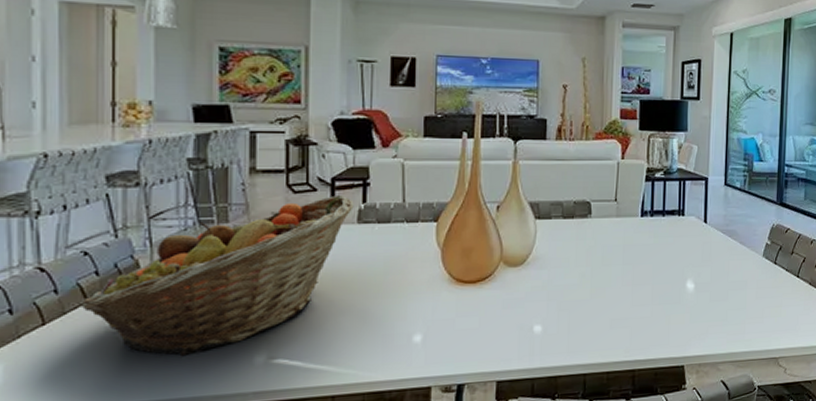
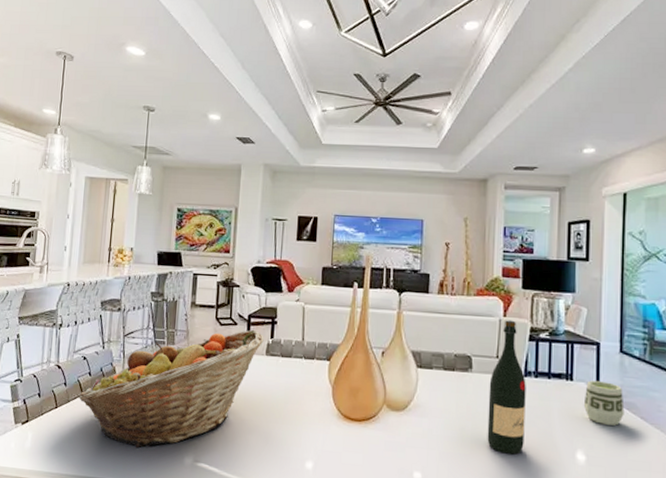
wine bottle: none [606,162,643,293] -> present [487,320,526,455]
cup: none [693,213,727,253] -> present [583,380,625,426]

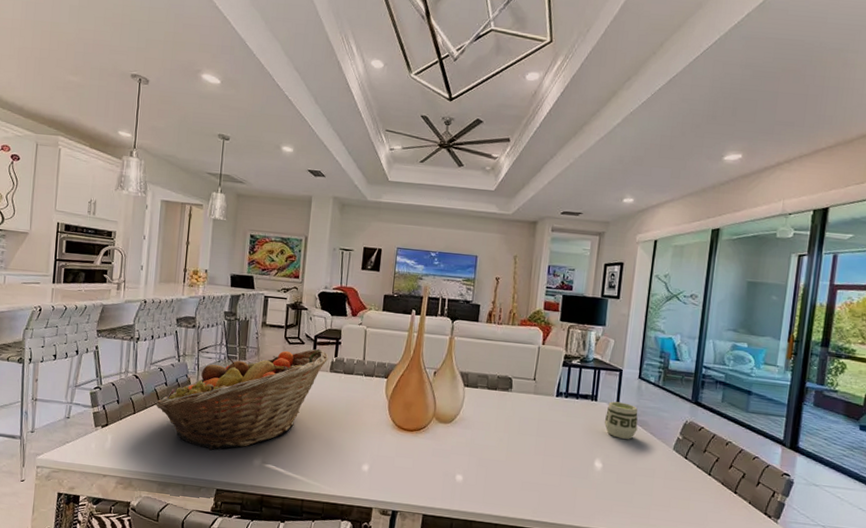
wine bottle: present [487,320,526,455] -> none [520,347,558,462]

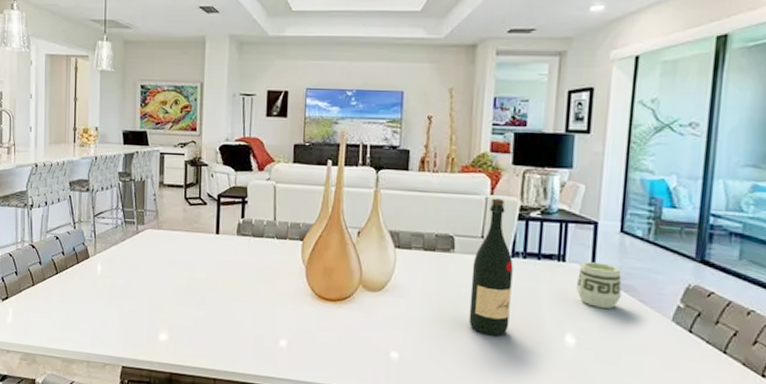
fruit basket: present [156,348,329,450] -> none [54,209,235,324]
wine bottle: none [520,347,558,462] -> present [469,198,513,337]

